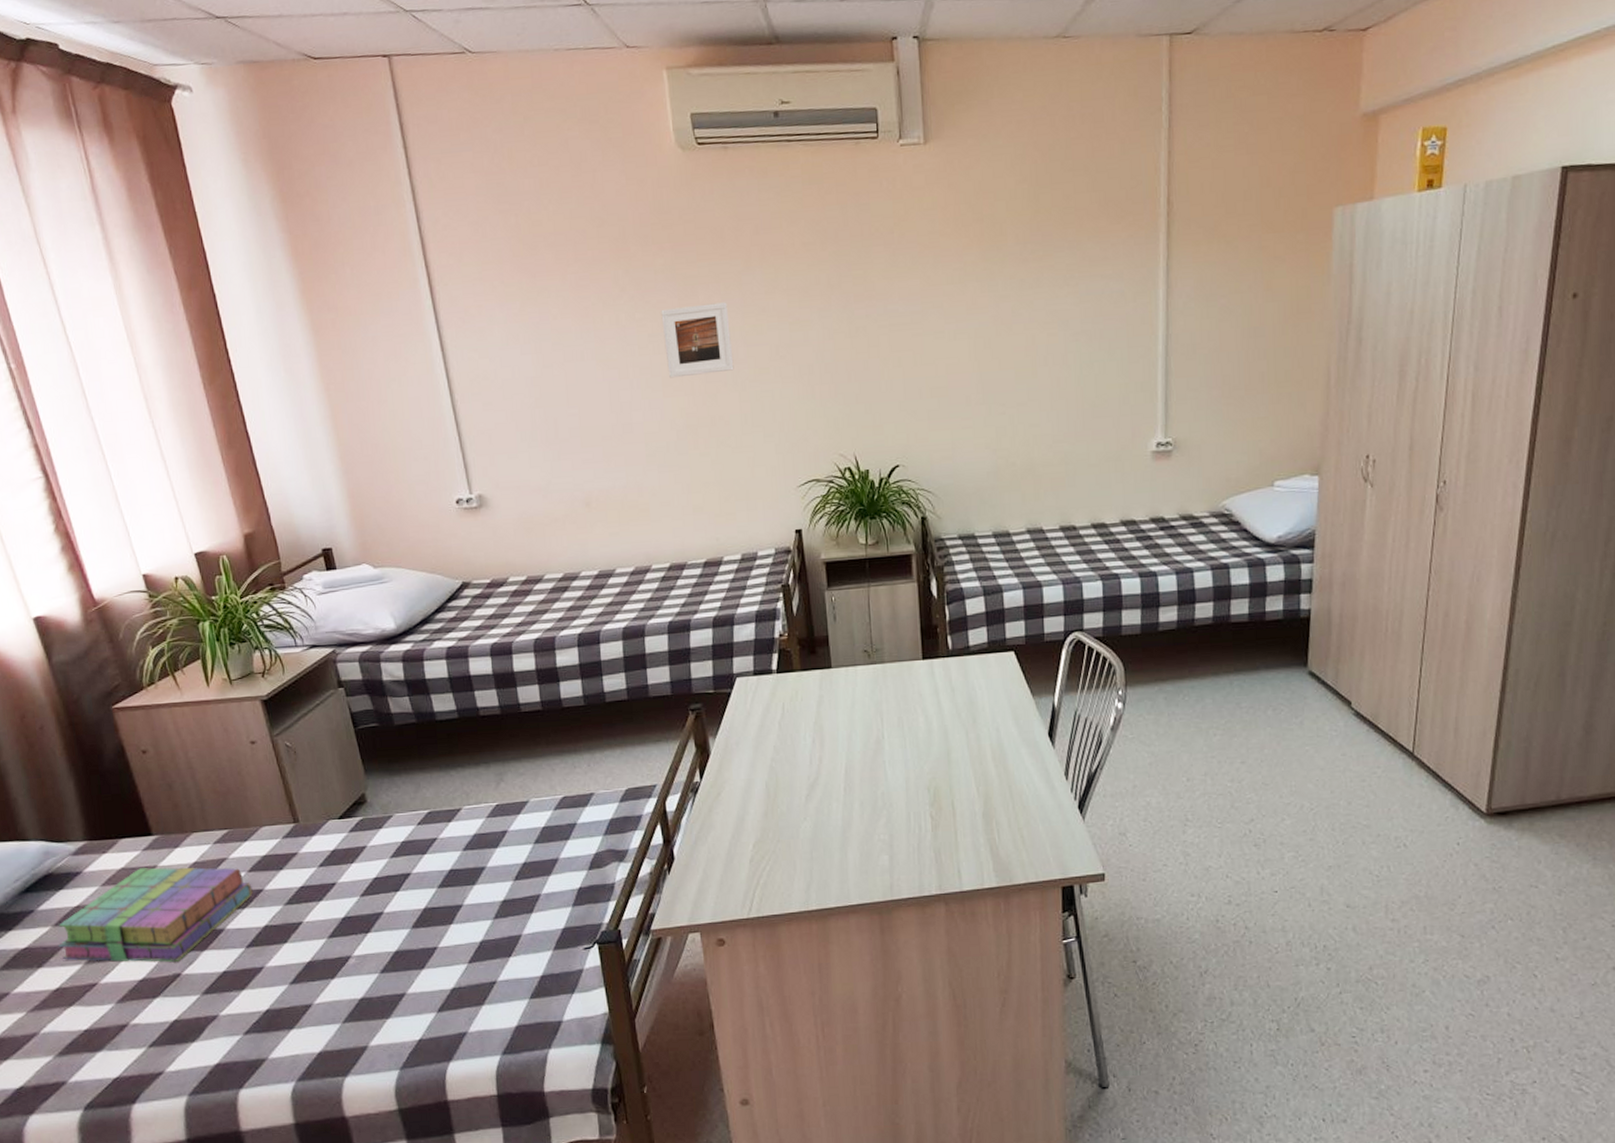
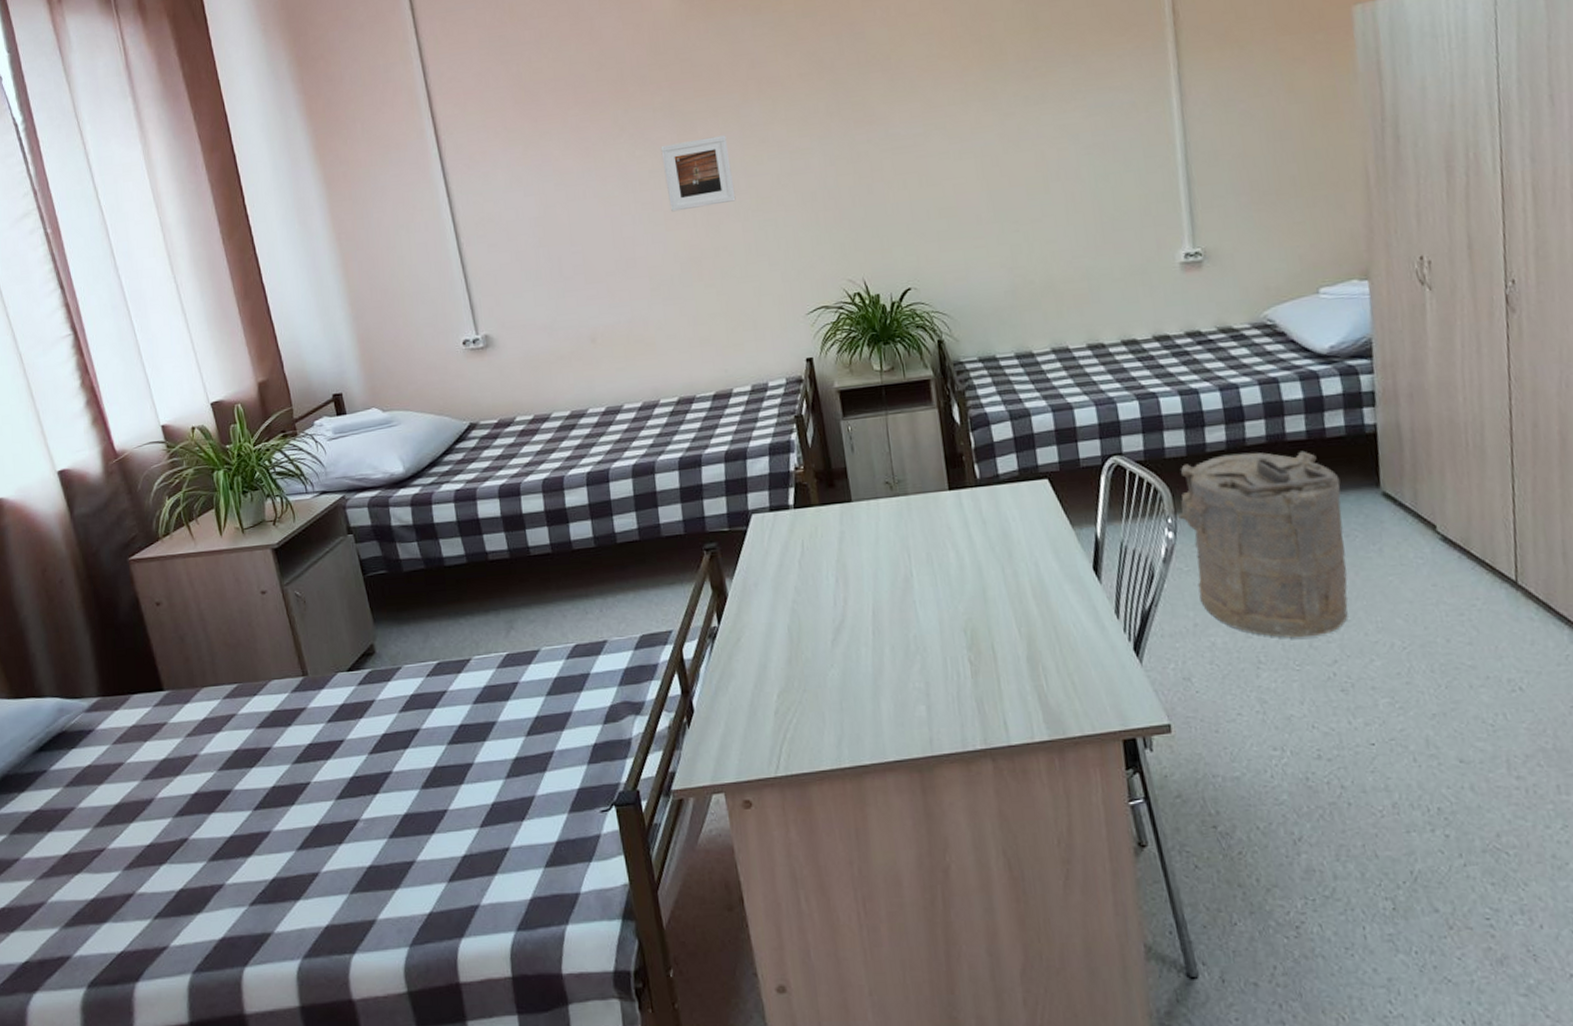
books: present [58,867,253,962] -> none [68,724,261,826]
laundry hamper: none [1128,631,1274,799] -> present [1178,450,1348,638]

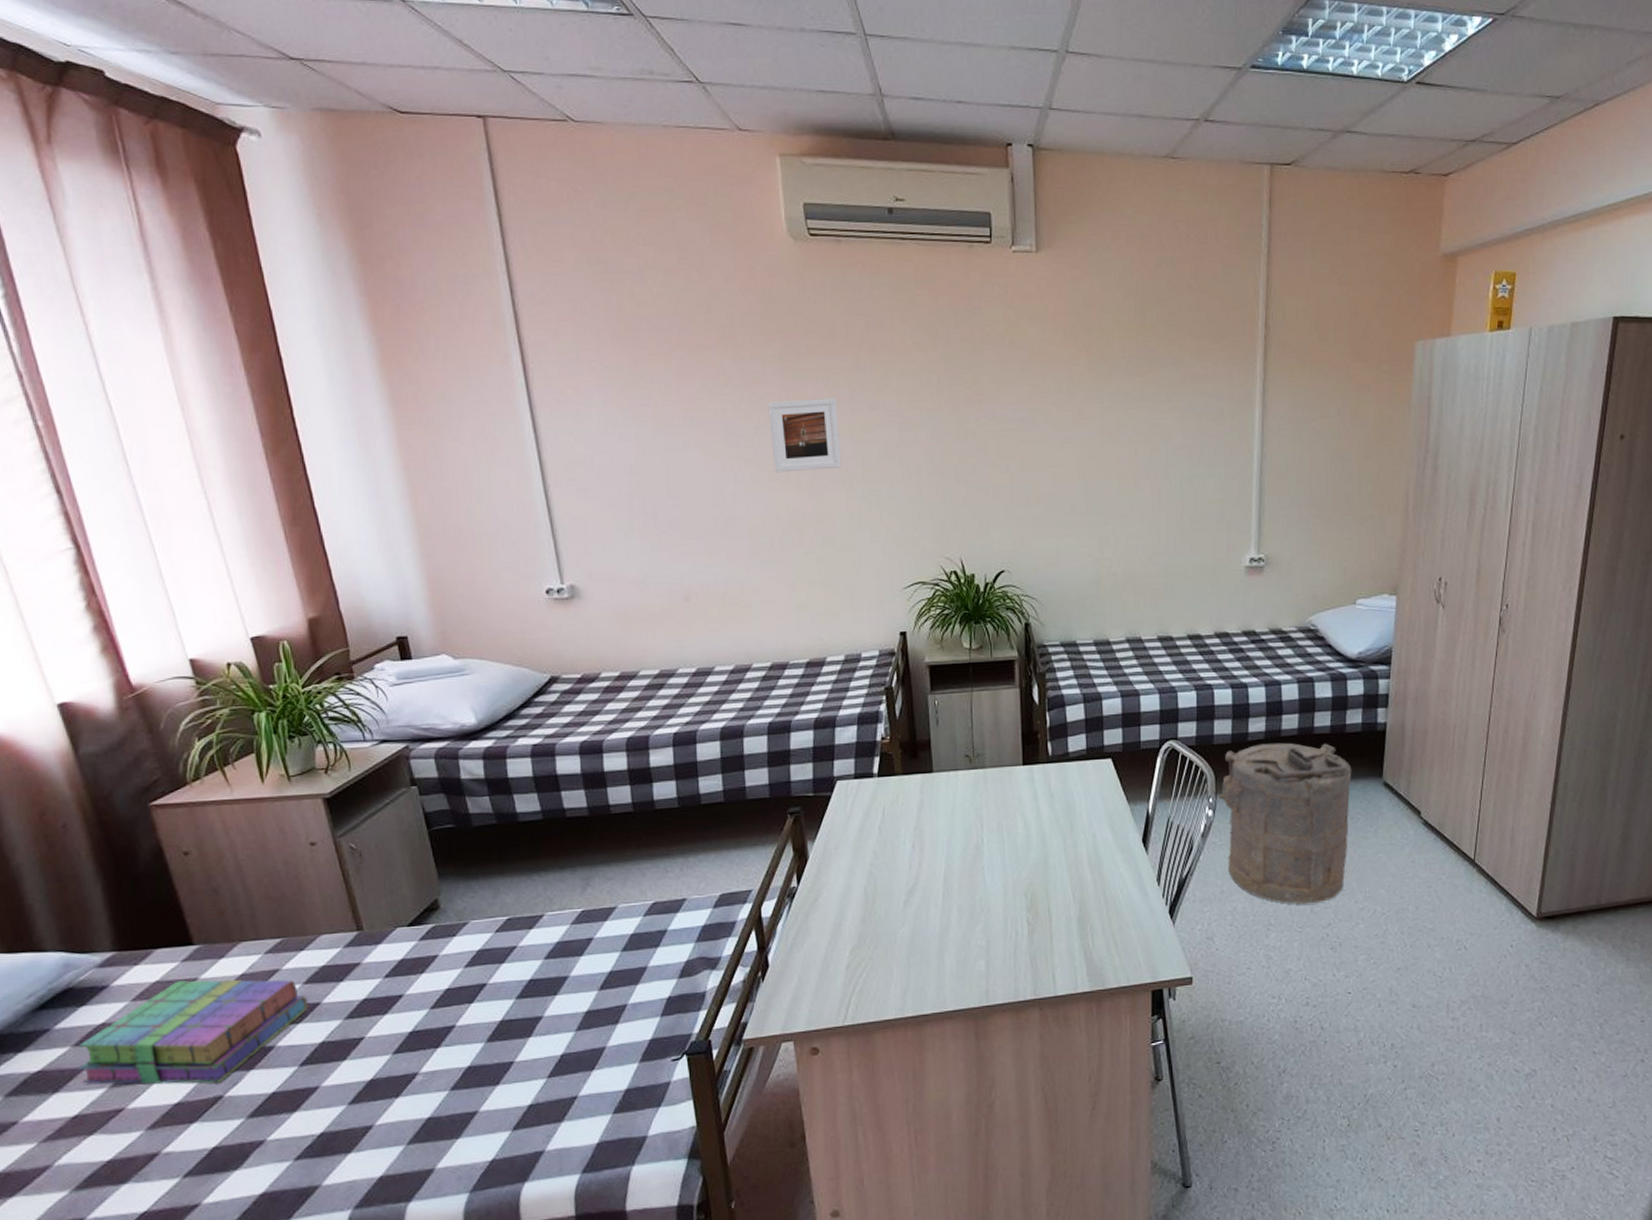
books: none [68,724,261,826] -> present [78,979,309,1084]

